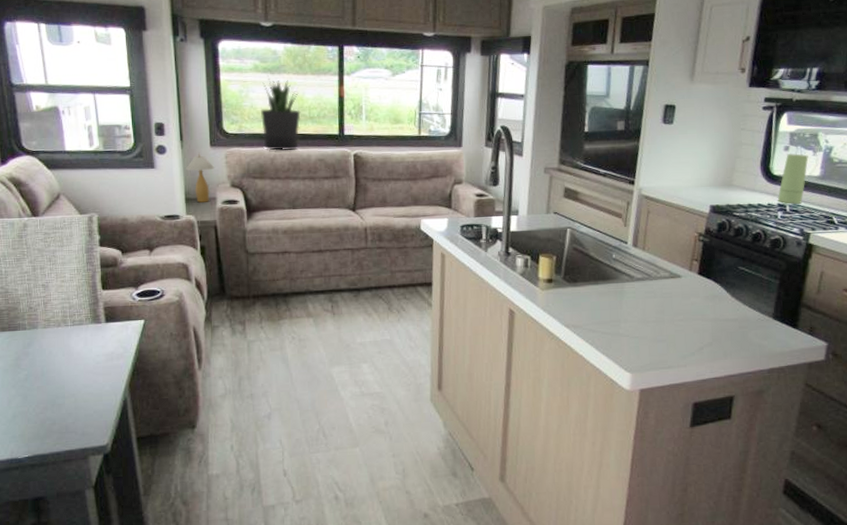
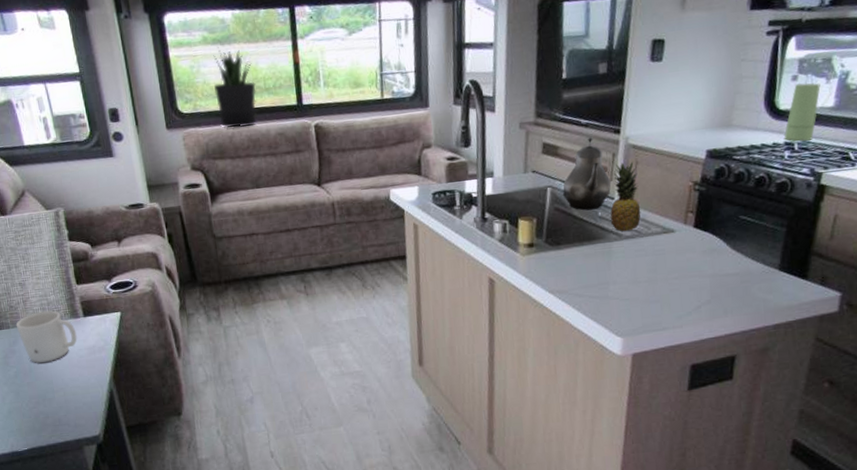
mug: none [33,314,96,368] -> present [16,310,77,364]
table lamp: present [186,153,215,203] -> none [145,137,174,189]
teapot: none [581,185,625,252] -> present [563,136,612,210]
fruit: none [623,210,651,273] -> present [610,161,641,231]

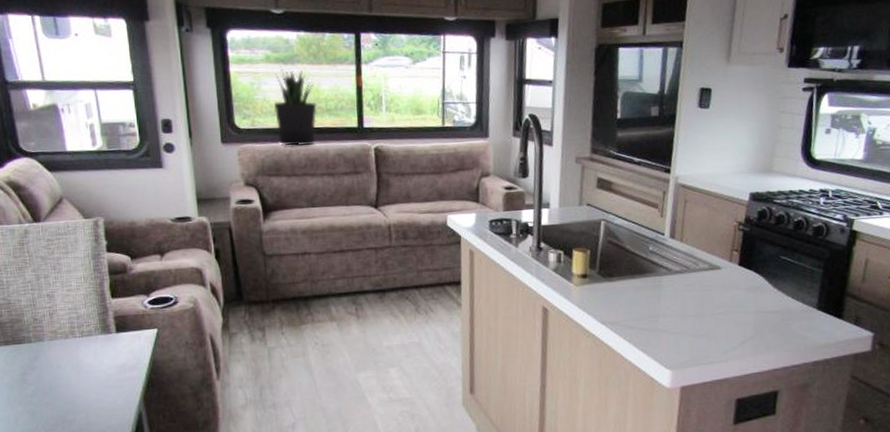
mug: present [16,310,77,364] -> none [39,325,107,382]
teapot: present [563,136,612,210] -> none [616,174,662,245]
fruit: present [610,161,641,231] -> none [660,199,690,266]
canister: present [784,82,821,141] -> none [819,135,851,189]

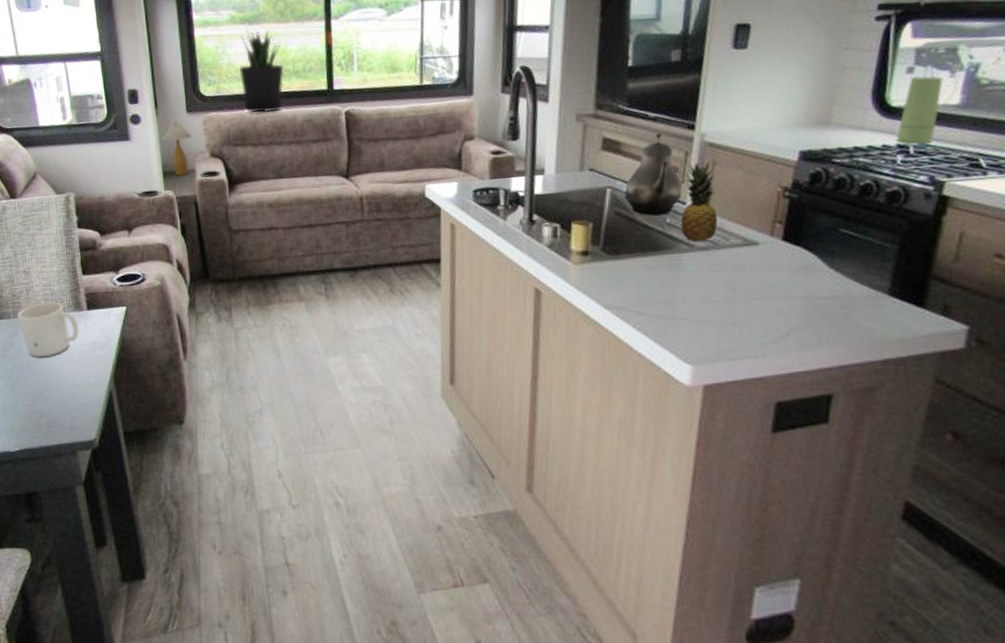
mug: none [39,325,107,382] -> present [17,301,79,358]
table lamp: none [197,150,227,203] -> present [162,121,193,176]
teapot: none [616,174,662,245] -> present [625,132,683,216]
fruit: none [660,199,690,266] -> present [680,161,718,241]
canister: none [819,135,851,189] -> present [896,75,943,144]

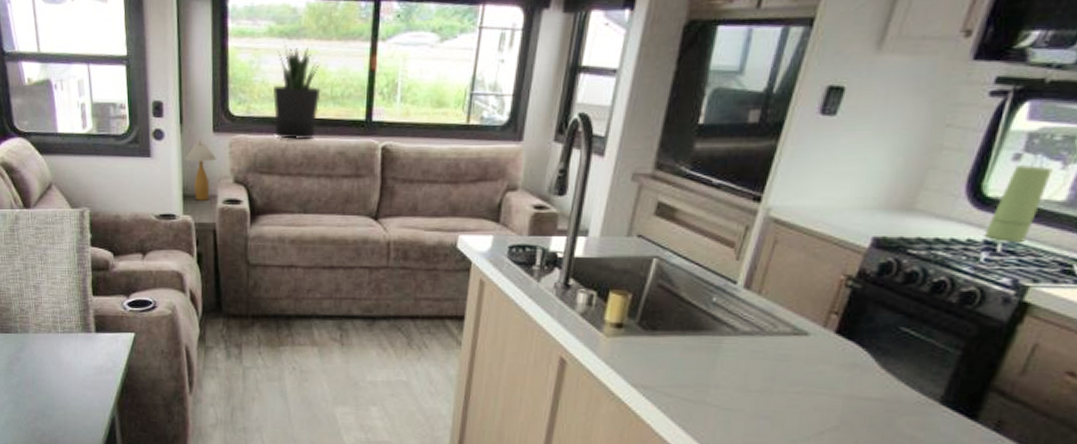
mug: present [17,301,79,358] -> none [24,320,86,377]
teapot: present [625,132,683,216] -> none [672,201,738,293]
fruit: present [680,161,718,241] -> none [726,239,774,325]

